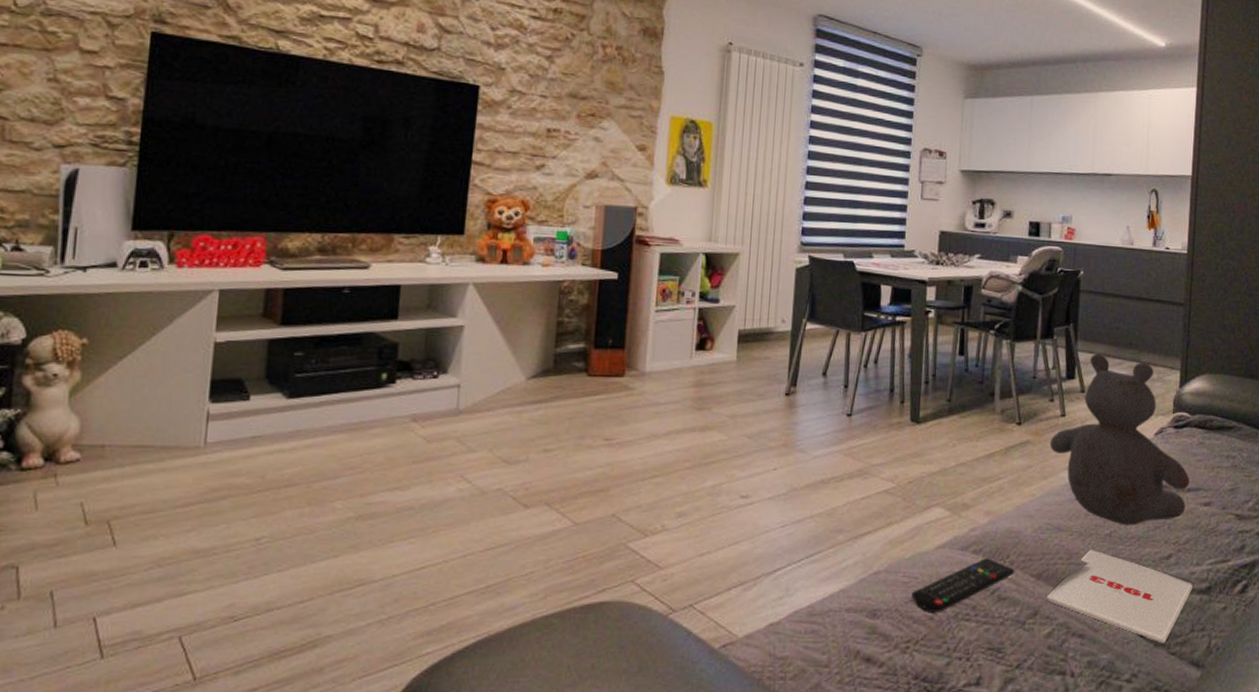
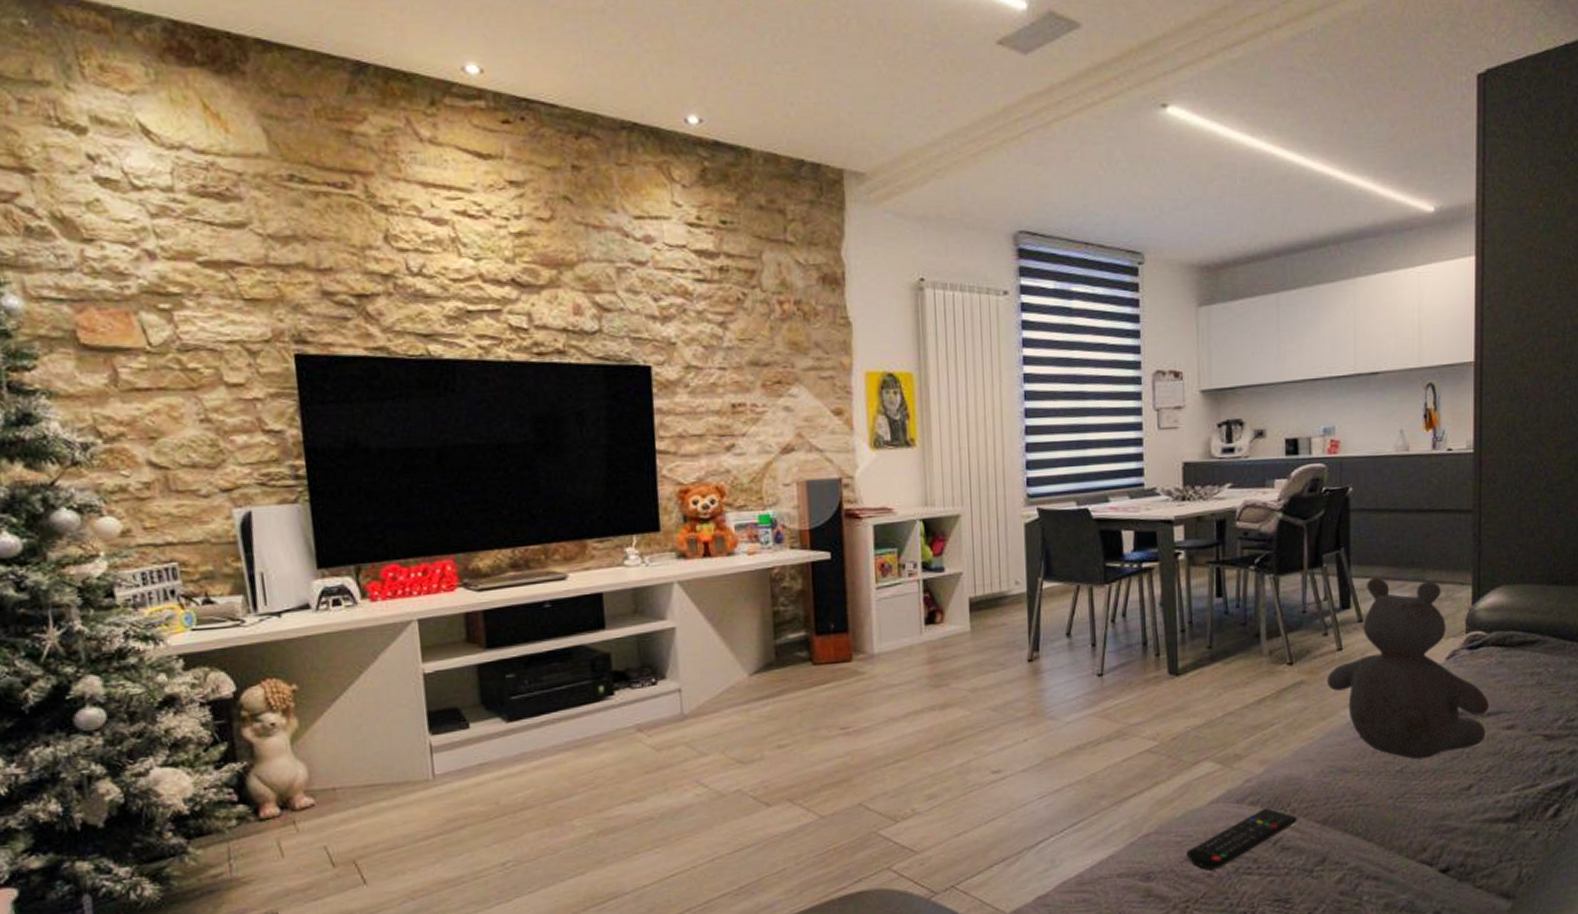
magazine: present [1046,550,1195,643] -> none [1334,788,1500,878]

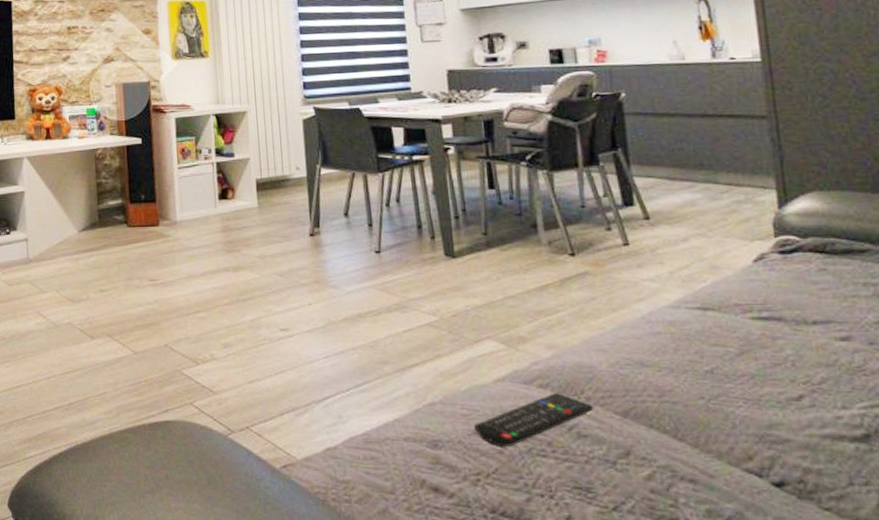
teddy bear: present [1326,577,1489,760] -> none [614,177,814,362]

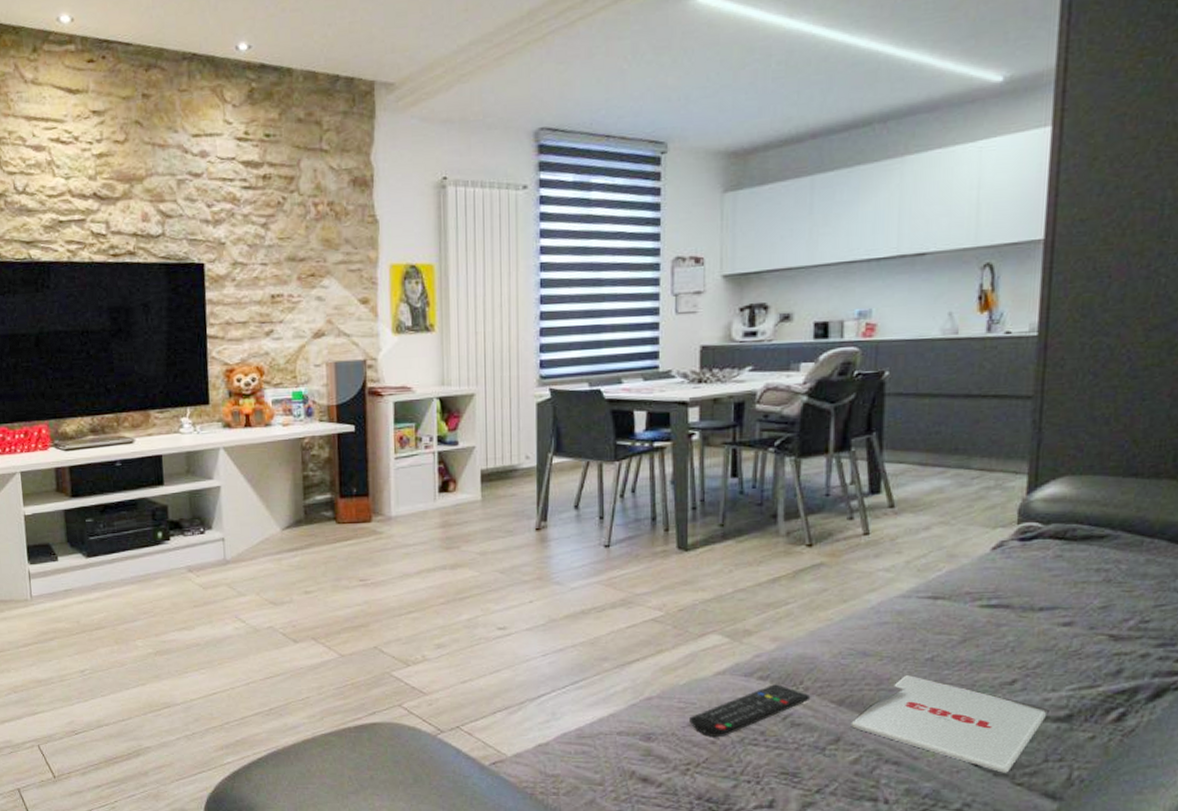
magazine: none [638,388,844,496] -> present [851,675,1049,773]

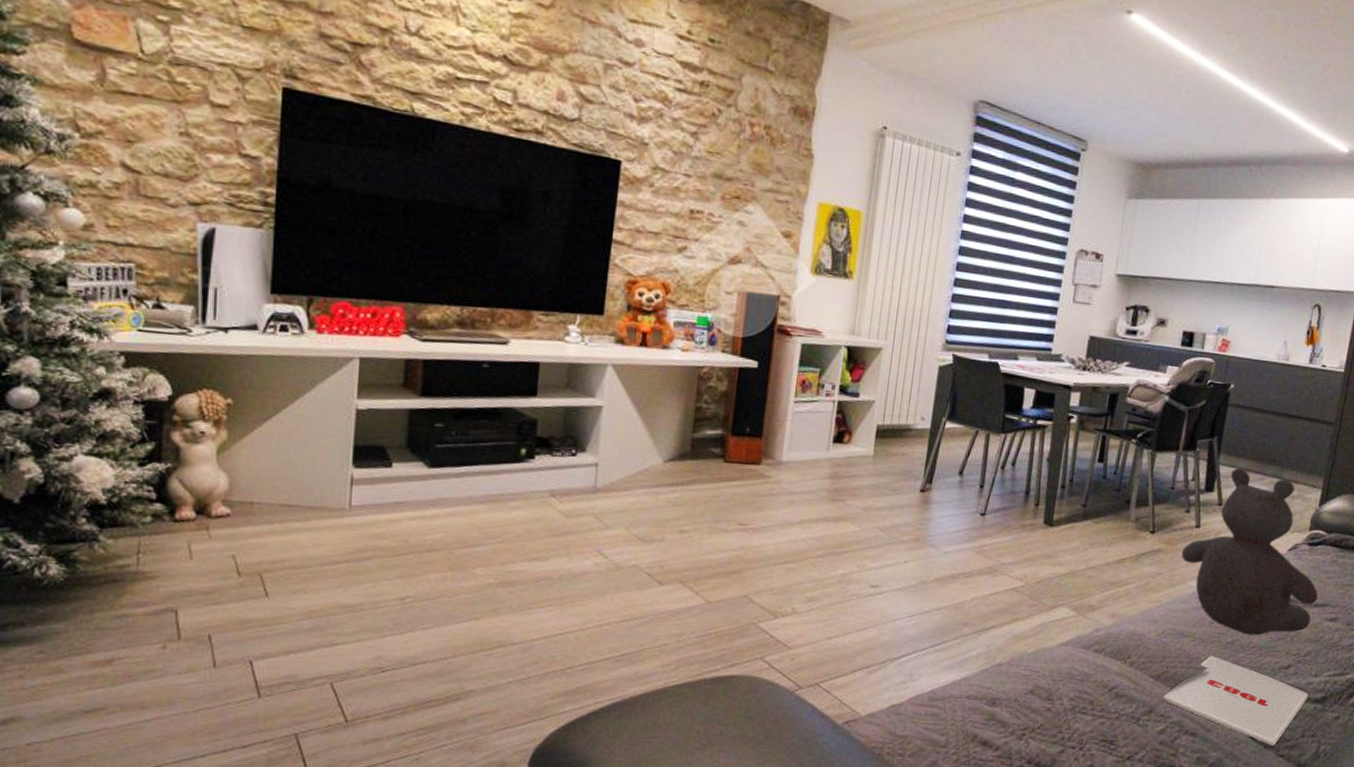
remote control: present [689,683,811,737] -> none [1031,656,1135,704]
teddy bear: none [849,463,1042,649] -> present [1181,468,1318,636]

